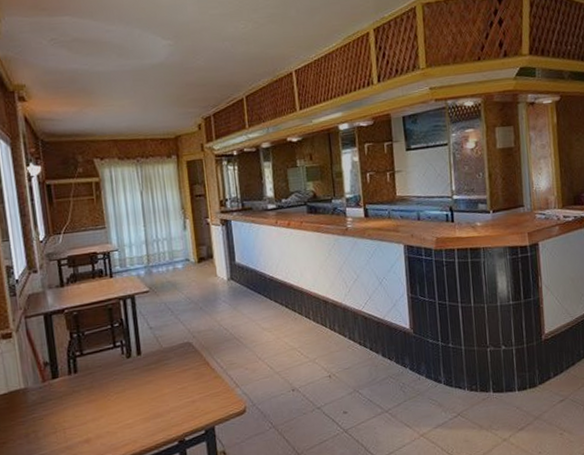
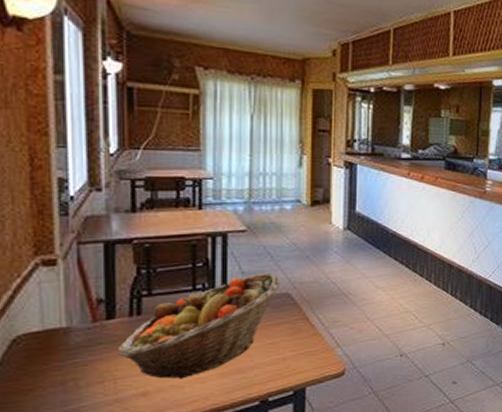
fruit basket: none [63,325,182,426] -> present [118,272,281,379]

